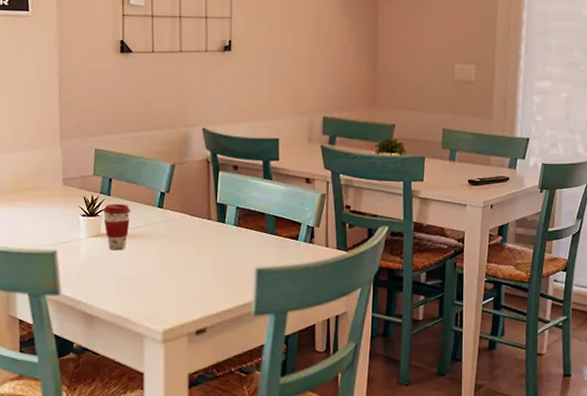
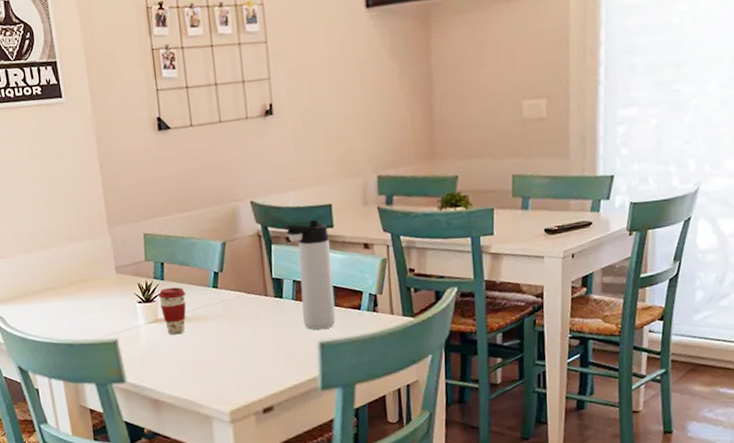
thermos bottle: none [232,152,274,256] -> present [284,220,336,330]

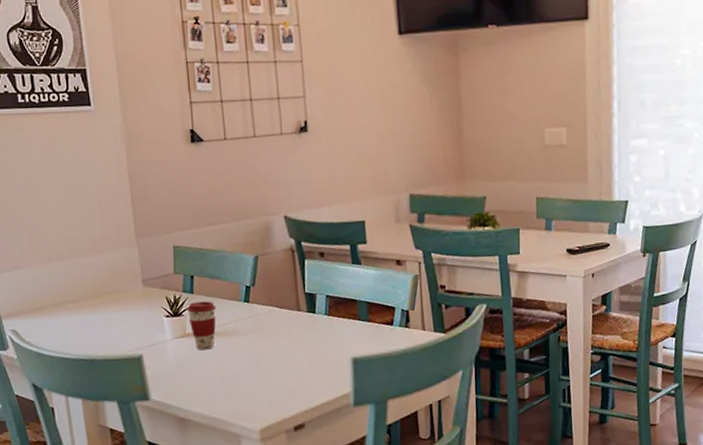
thermos bottle: present [284,220,336,330] -> none [317,236,369,345]

